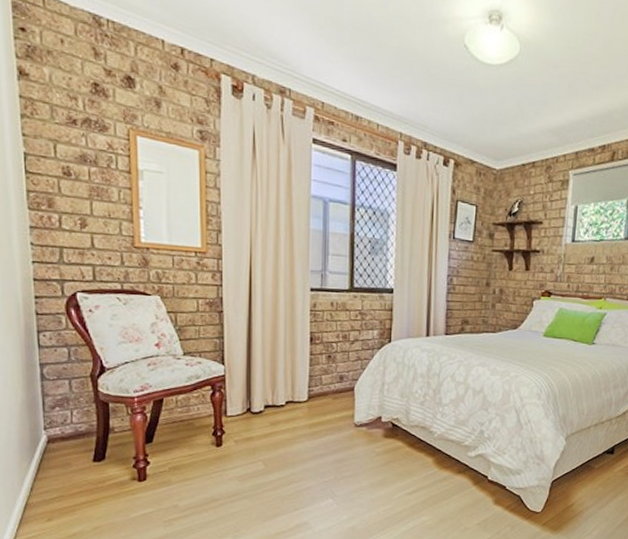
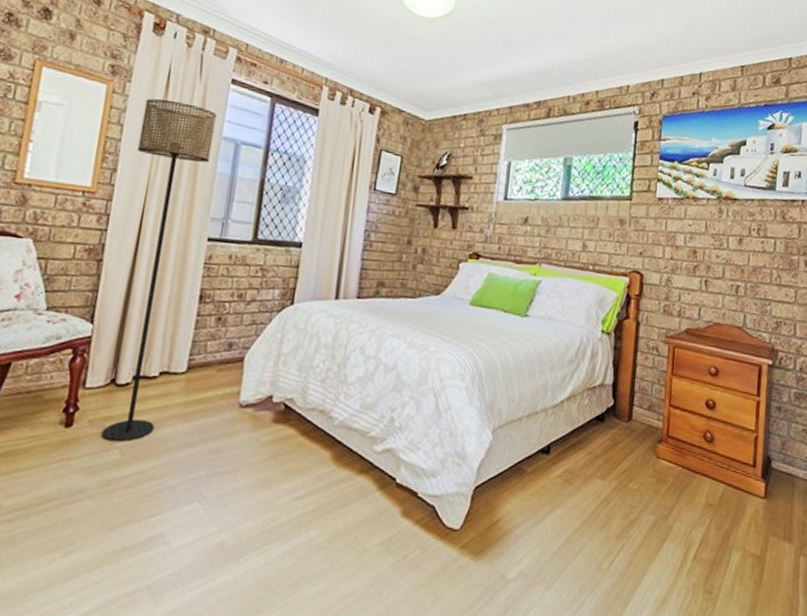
floor lamp: none [236,162,303,457] -> present [101,98,217,442]

